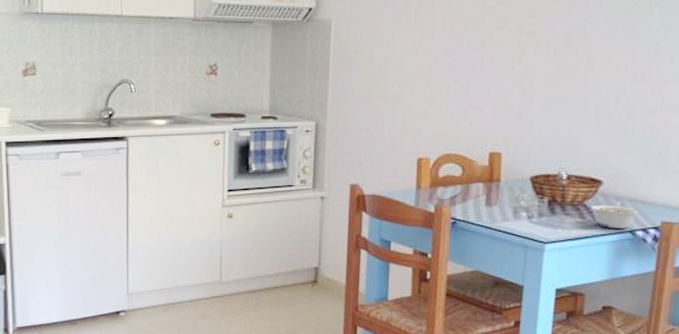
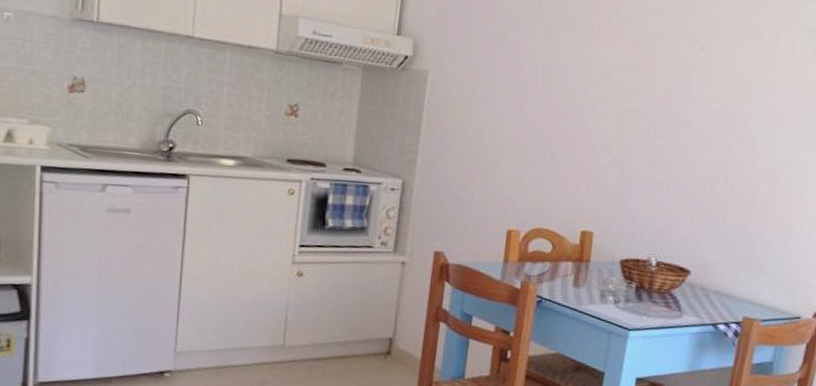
legume: present [591,202,639,228] -> none [677,293,723,321]

